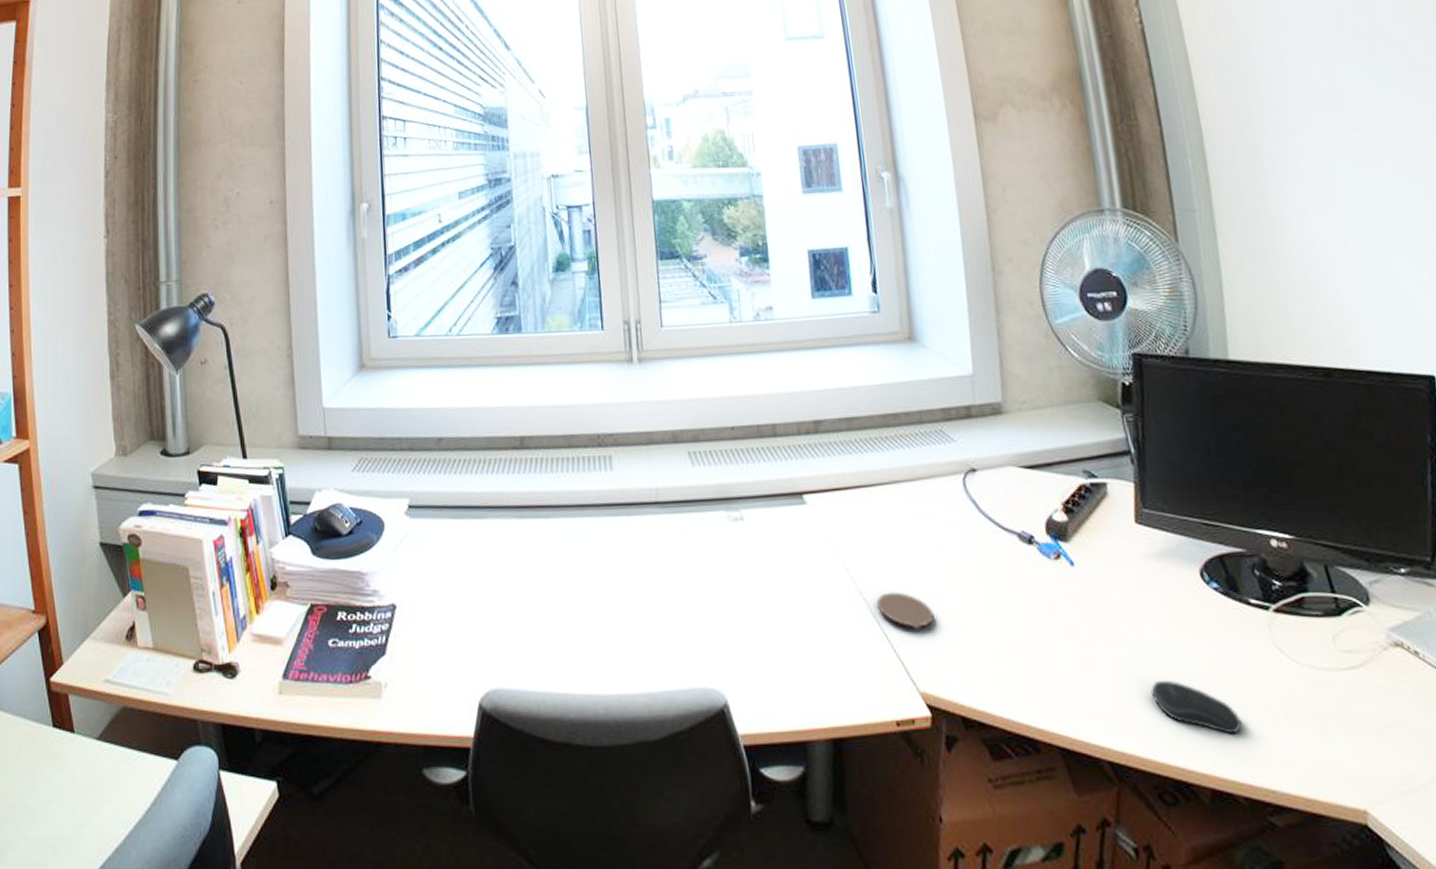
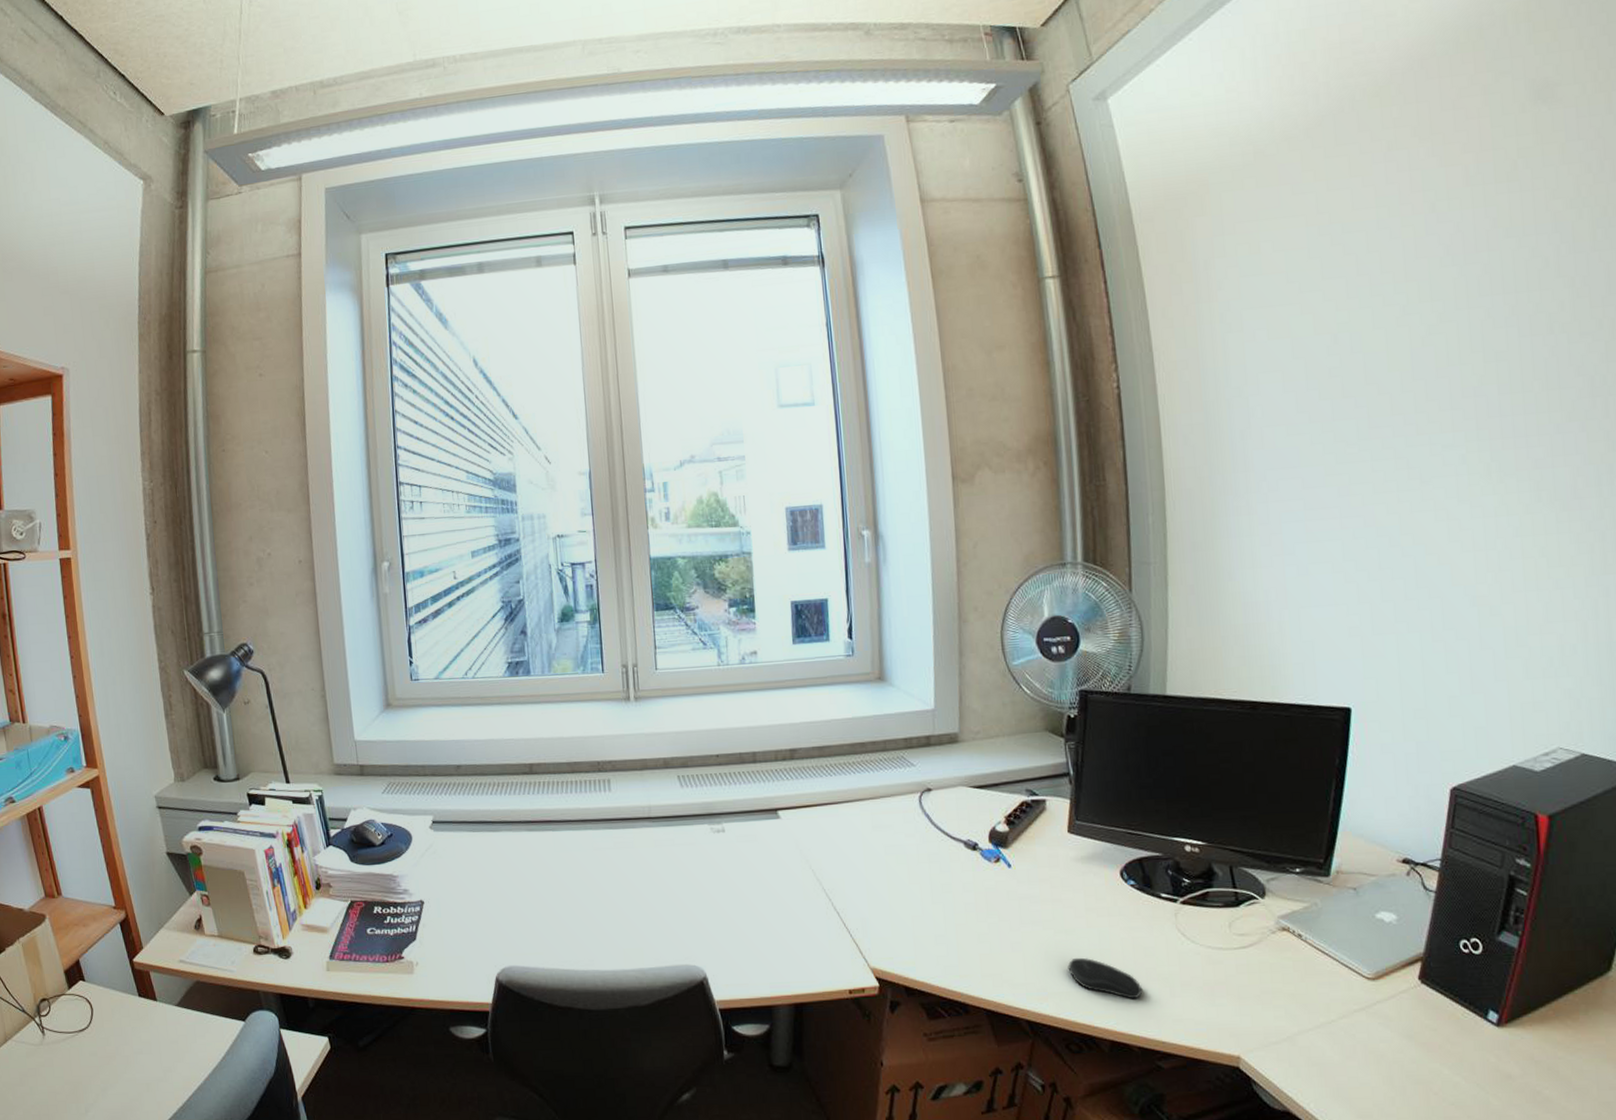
coaster: present [876,592,935,630] -> none [837,889,887,919]

